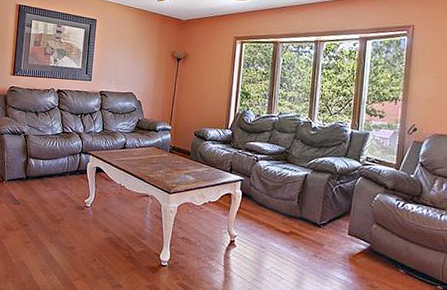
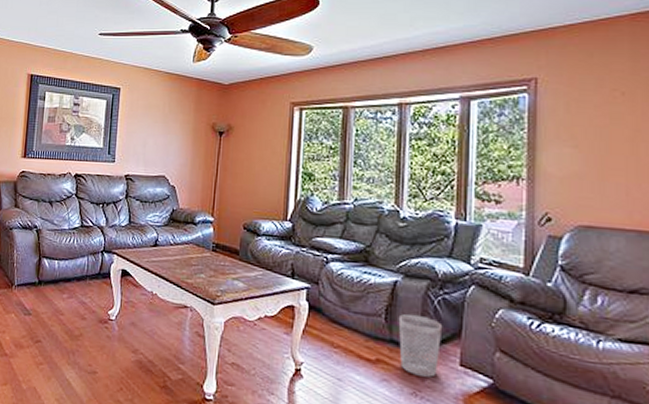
wastebasket: none [306,198,338,244] -> present [398,313,443,377]

